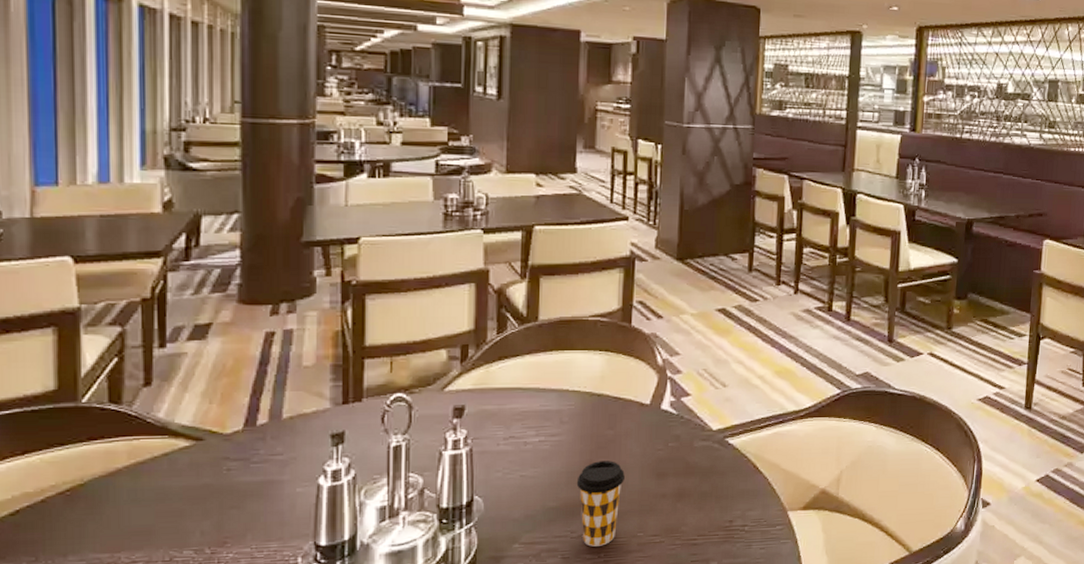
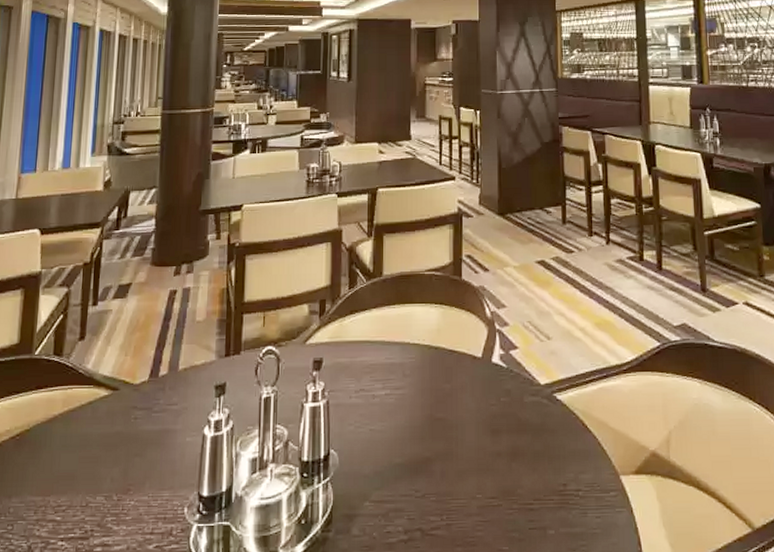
coffee cup: present [576,461,625,547] -> none [419,416,462,508]

